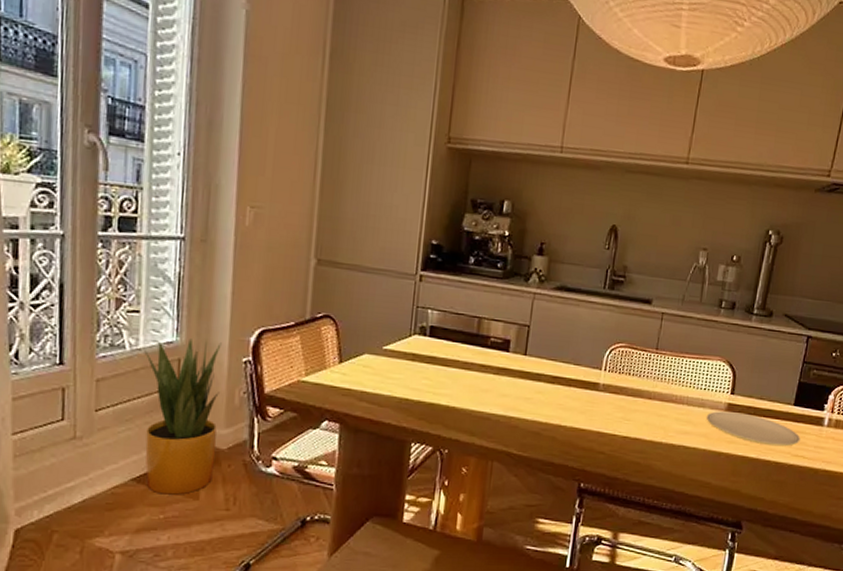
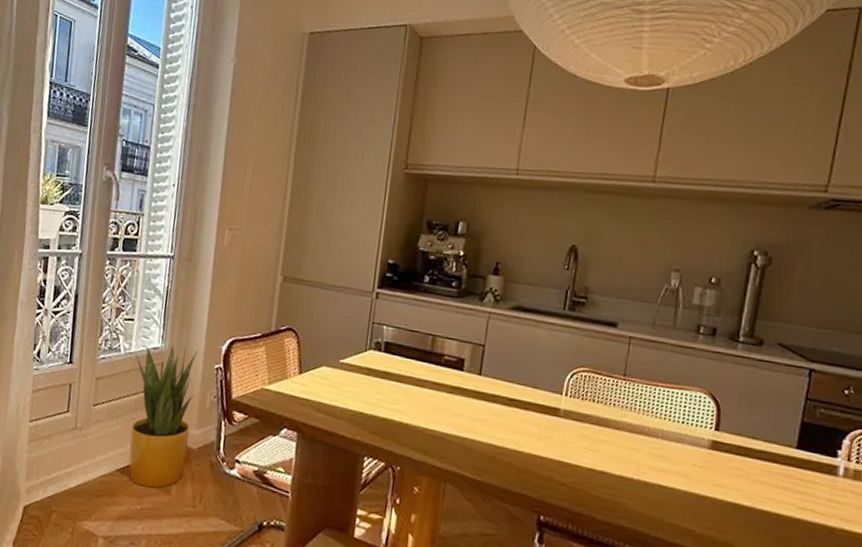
plate: present [706,411,800,447] -> none [685,448,808,497]

